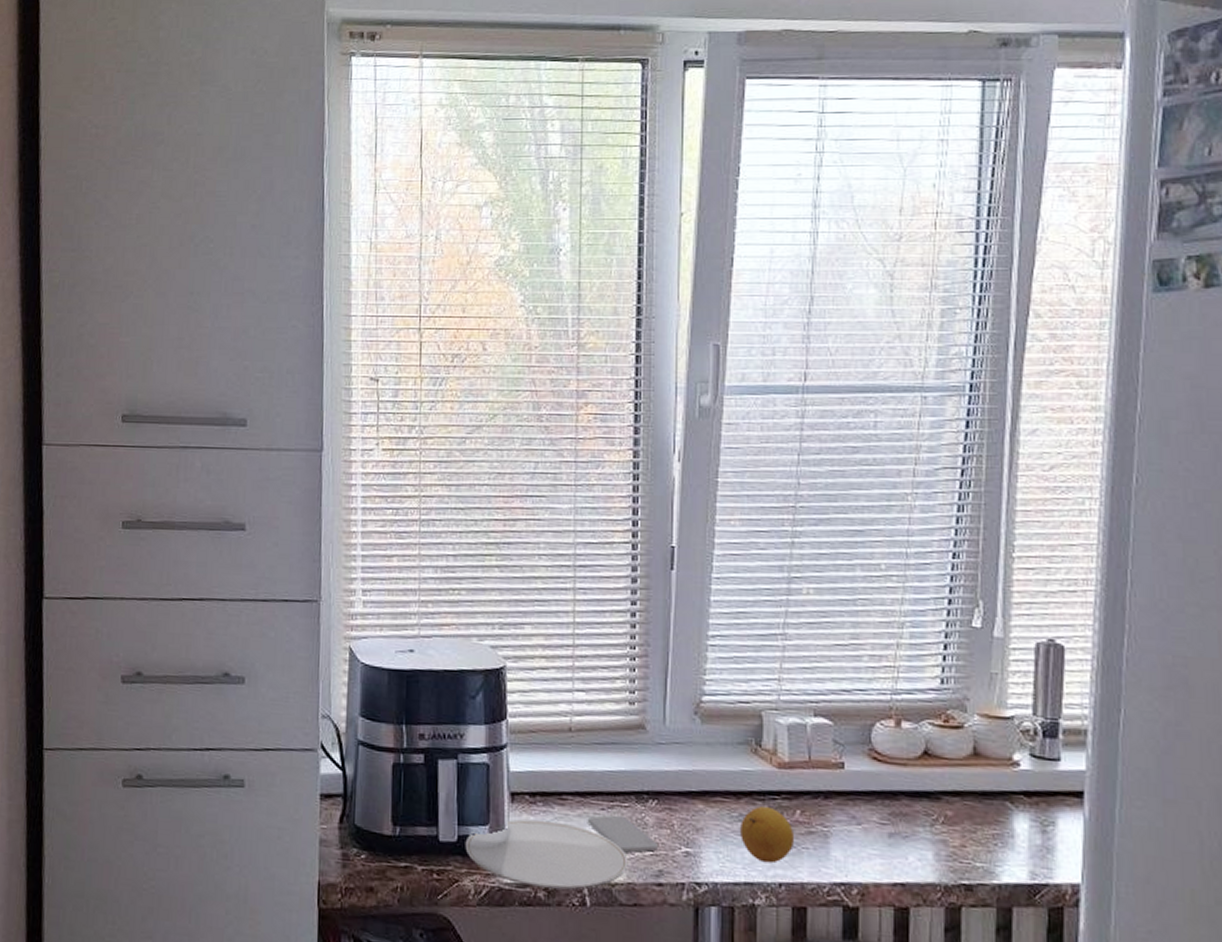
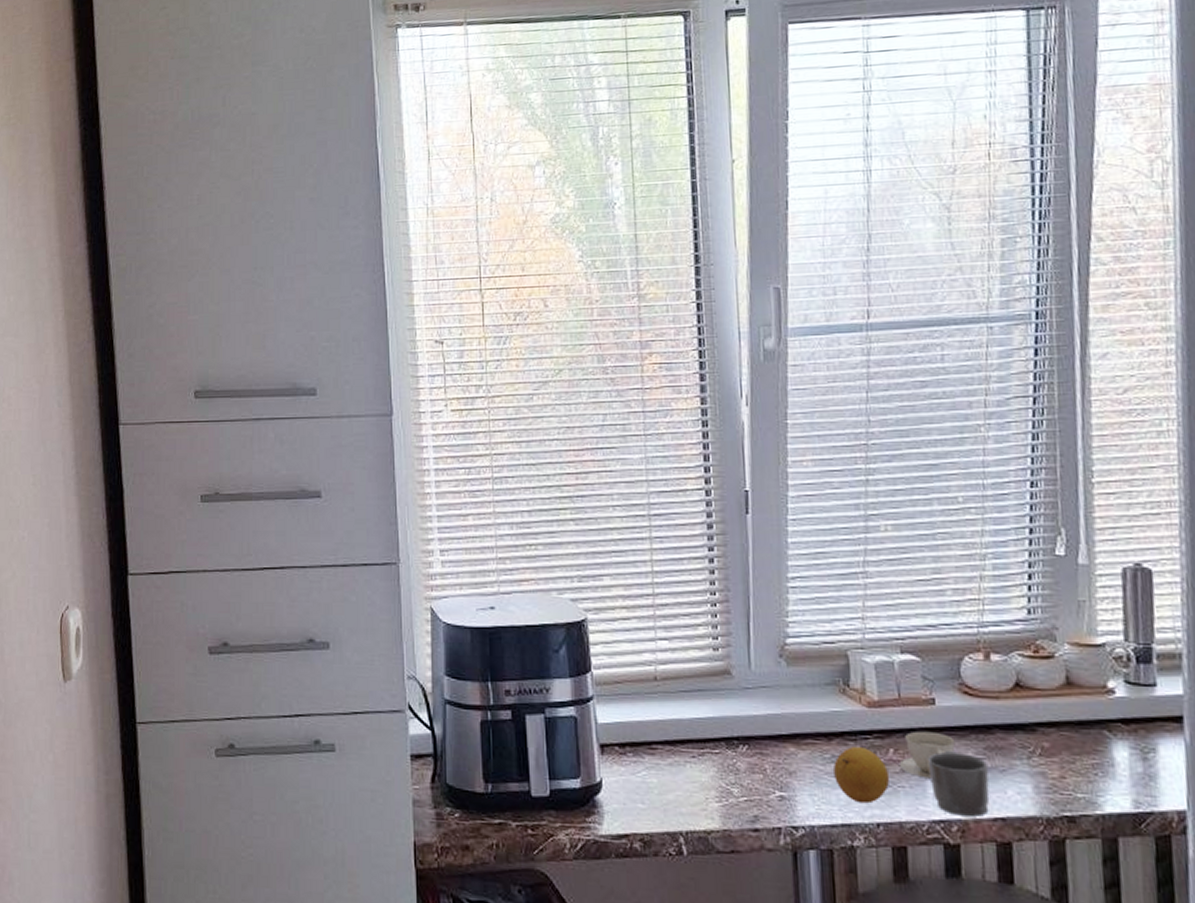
plate: present [465,819,628,890] -> none [557,770,723,840]
phone: present [587,815,659,853] -> none [678,762,753,800]
teacup: none [804,793,861,841] -> present [898,731,956,779]
mug: none [833,815,891,881] -> present [927,751,990,817]

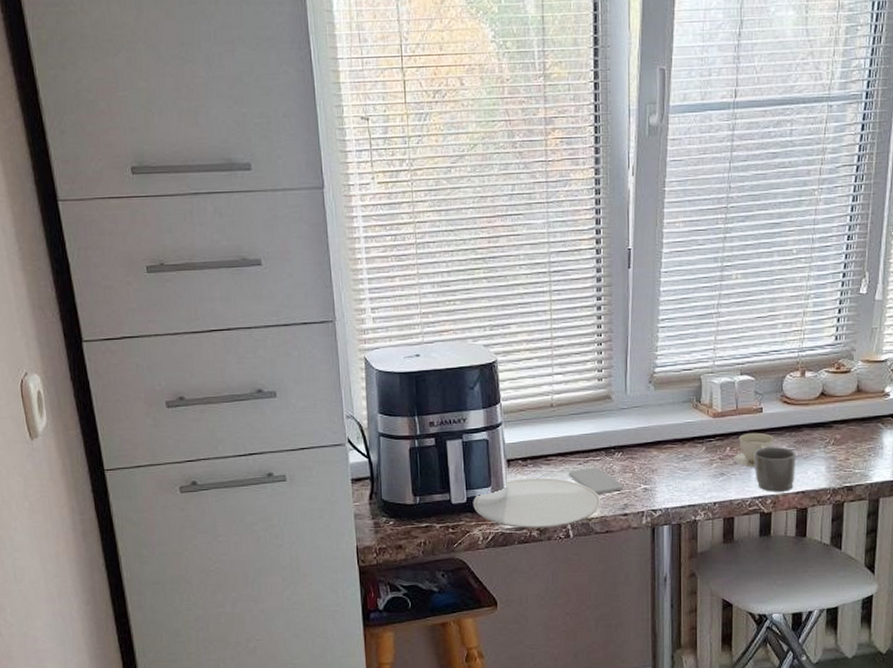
plate: none [557,770,723,840] -> present [473,477,601,529]
phone: none [678,762,753,800] -> present [568,467,624,495]
fruit: present [834,746,889,804] -> none [685,447,725,489]

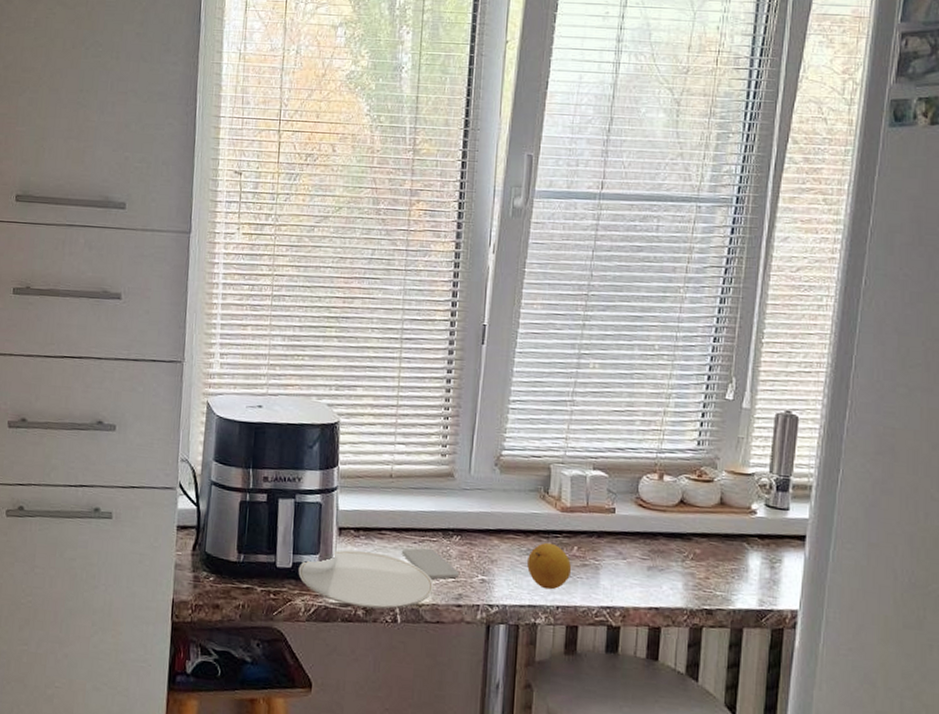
fruit: none [685,447,725,489] -> present [527,542,571,590]
teacup: present [732,432,775,467] -> none [580,533,627,573]
mug: present [753,446,795,492] -> none [603,551,650,605]

